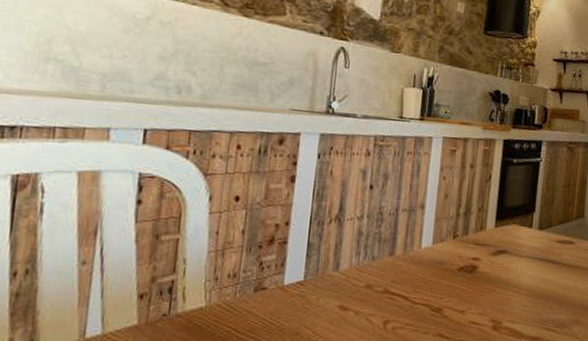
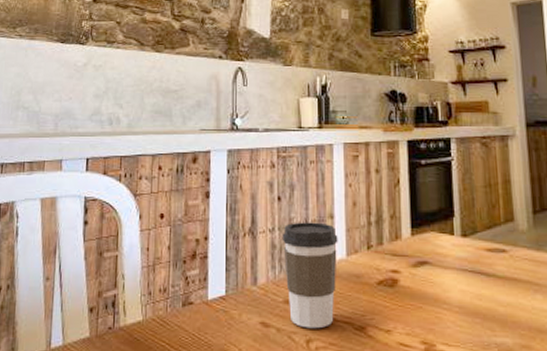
coffee cup: none [369,210,427,311] -> present [282,222,338,329]

